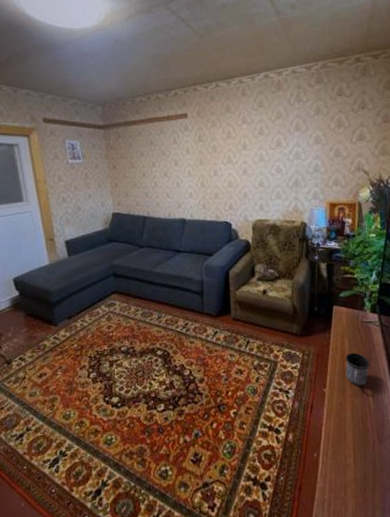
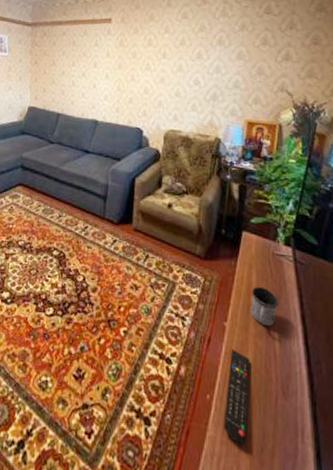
remote control: none [330,411,351,488] -> present [223,349,250,444]

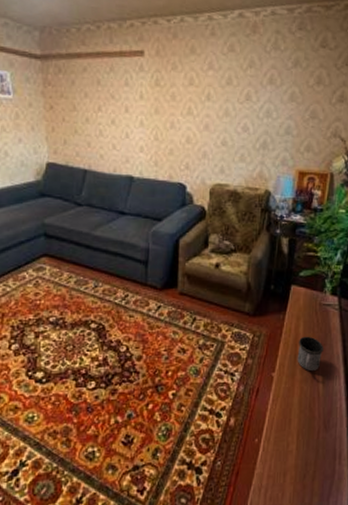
remote control: present [223,349,250,444] -> none [270,396,296,475]

